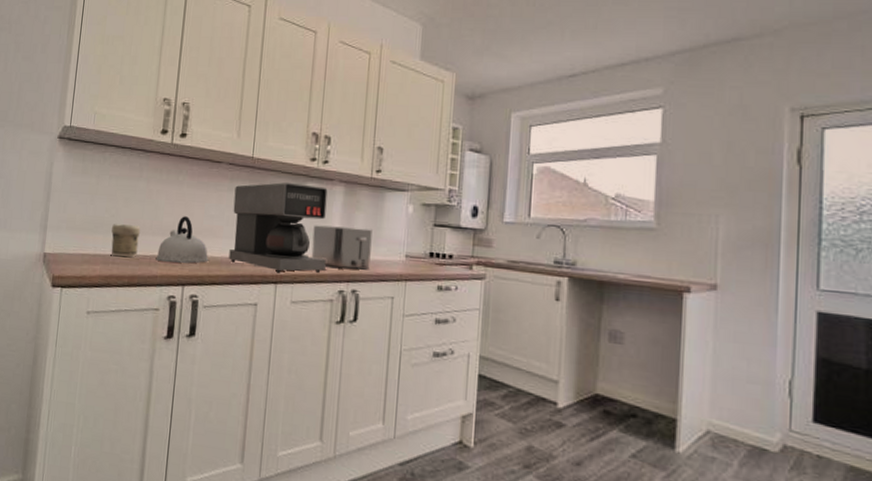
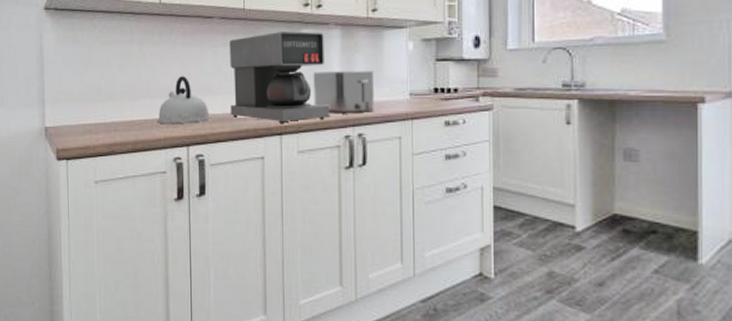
jar: present [111,224,141,258] -> none [110,90,139,124]

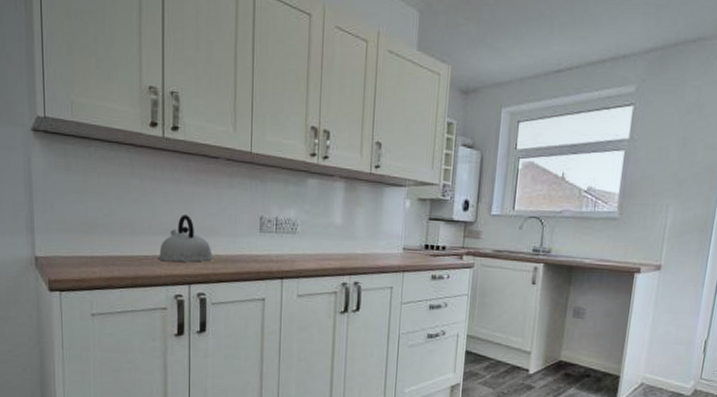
coffee maker: present [229,31,329,126] -> none [233,179,329,270]
toaster: present [313,70,374,114] -> none [315,221,372,263]

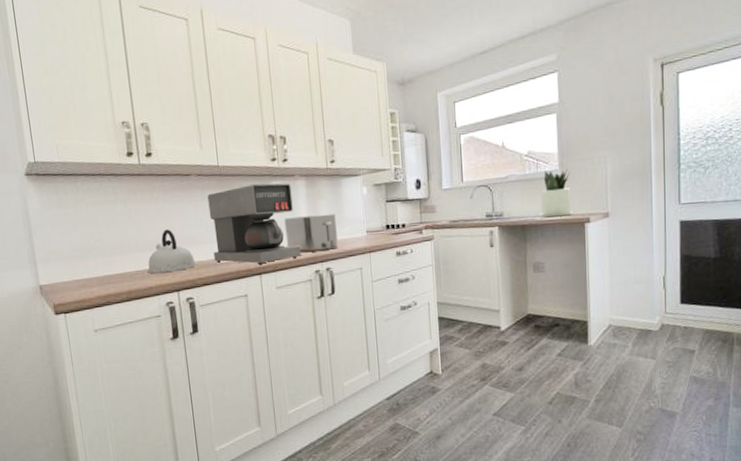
coffee maker: none [233,179,329,270] -> present [207,183,301,267]
toaster: none [315,221,372,263] -> present [284,213,338,253]
planter: none [588,211,629,263] -> present [539,169,574,218]

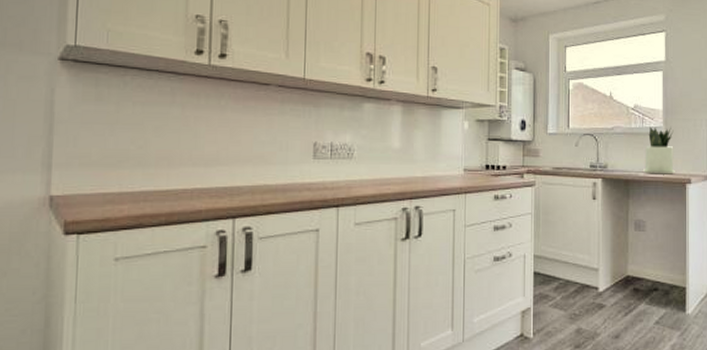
kettle: present [147,229,197,274] -> none [198,144,262,194]
coffee maker: present [207,183,301,267] -> none [284,104,388,198]
toaster: present [284,213,338,253] -> none [372,145,432,187]

